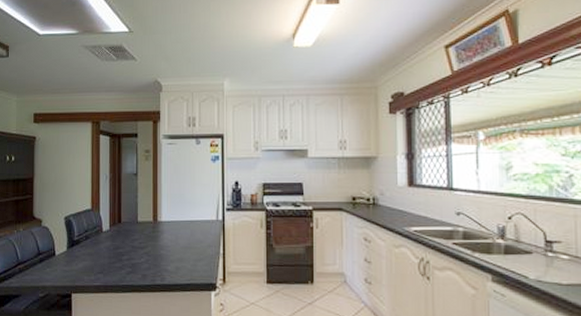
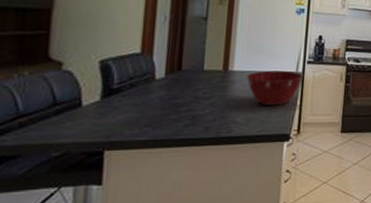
mixing bowl: none [173,219,223,254] -> present [246,70,303,106]

